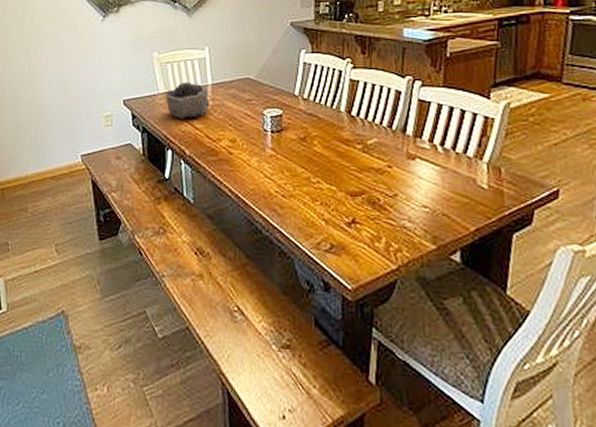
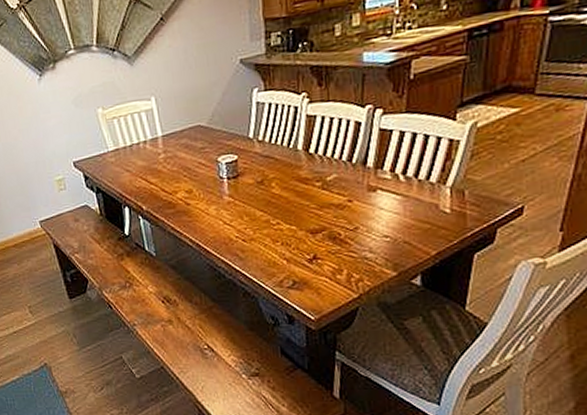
bowl: present [166,81,210,119] -> none [116,135,163,176]

